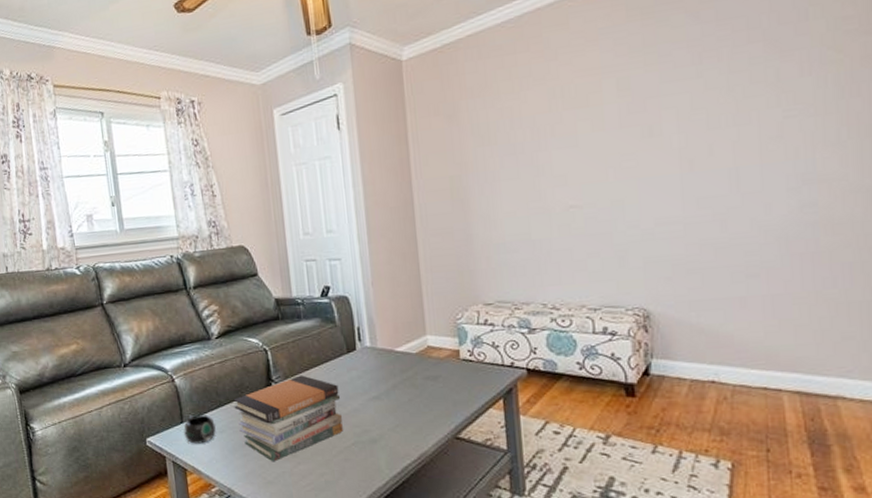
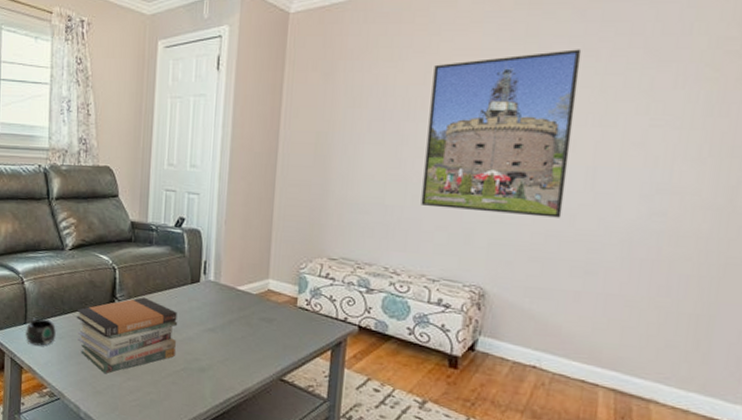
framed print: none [557,52,713,235] -> present [421,49,582,218]

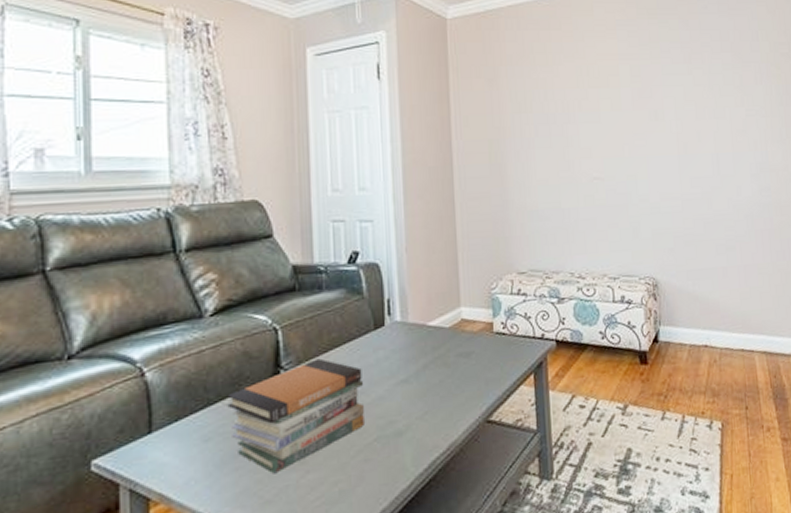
mug: present [25,318,57,346] -> none [151,418,200,462]
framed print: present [421,49,582,218] -> none [584,53,702,206]

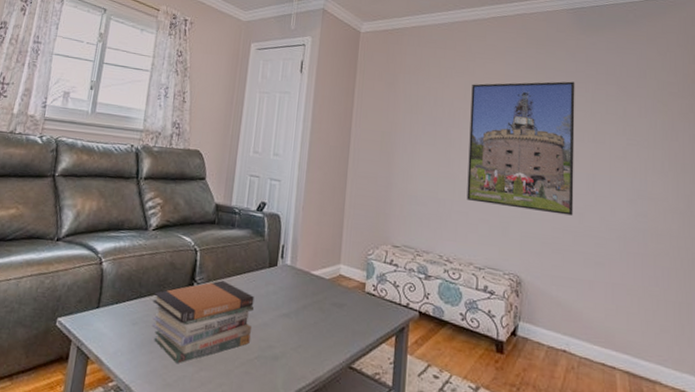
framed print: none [584,53,702,206] -> present [466,81,575,216]

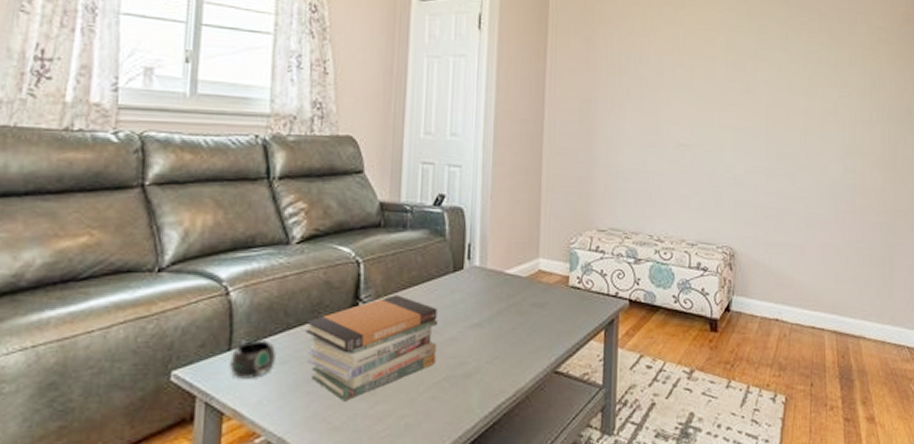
mug: none [96,302,131,333] -> present [229,340,277,379]
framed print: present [466,81,575,216] -> none [677,29,788,178]

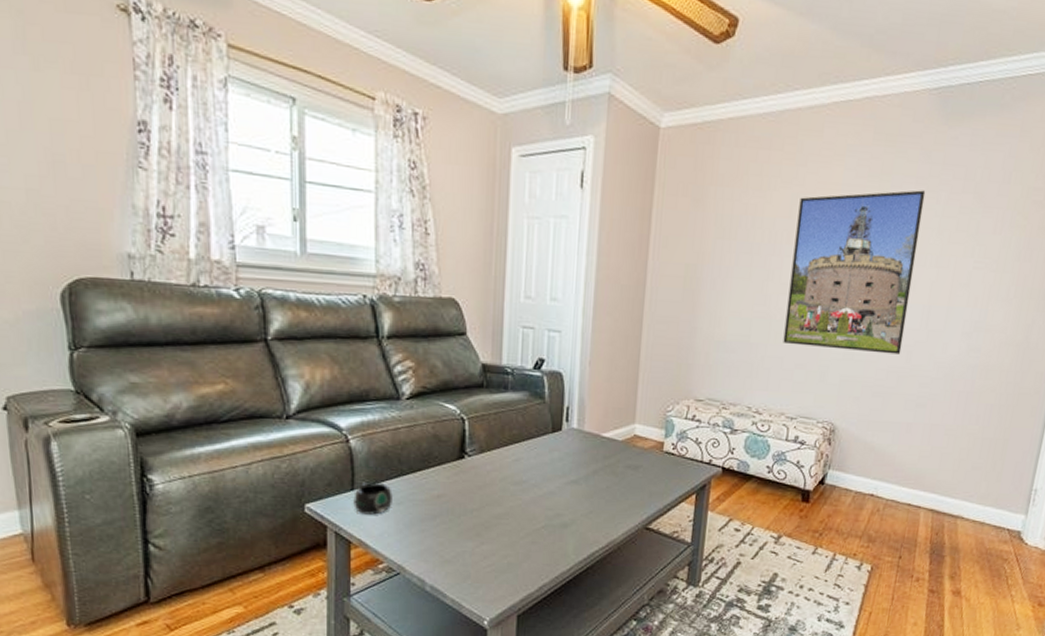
book stack: present [305,295,439,402] -> none [417,450,538,540]
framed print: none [677,29,788,178] -> present [783,190,926,355]

